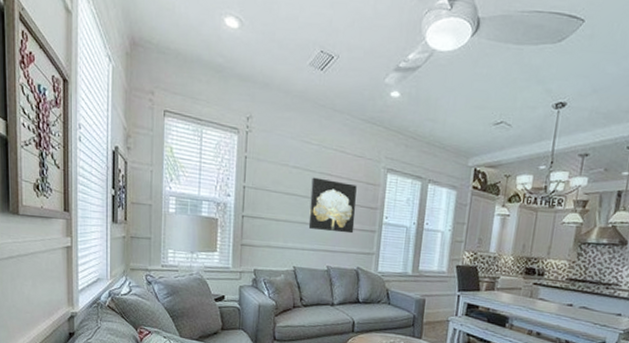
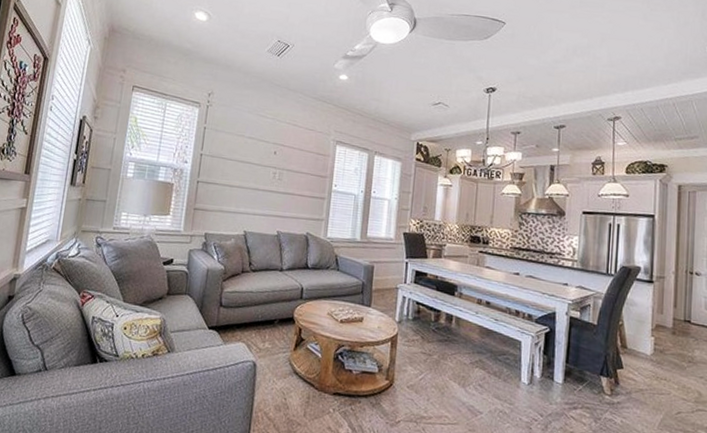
wall art: present [308,177,357,234] -> none [260,147,308,200]

